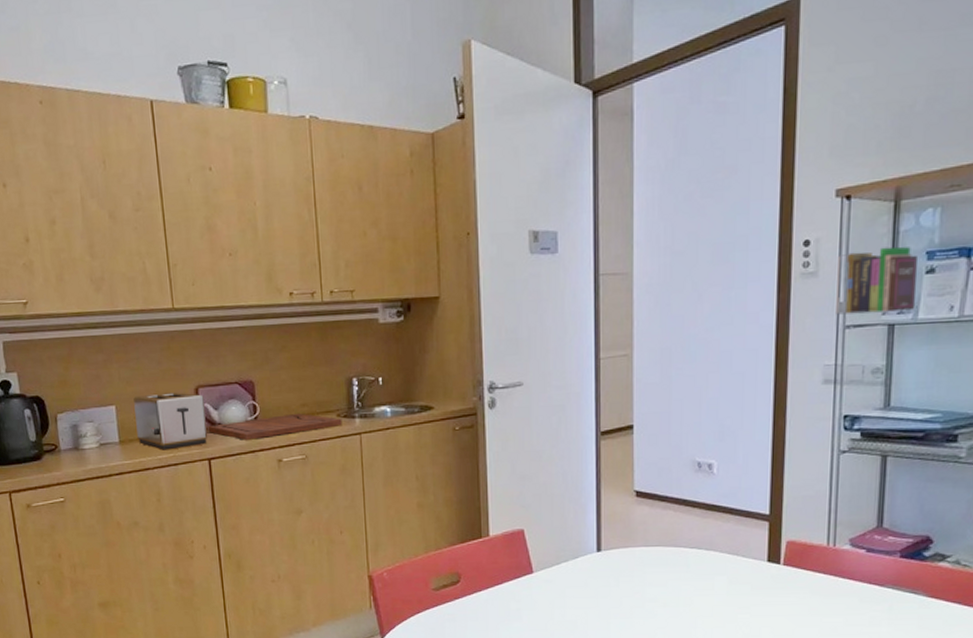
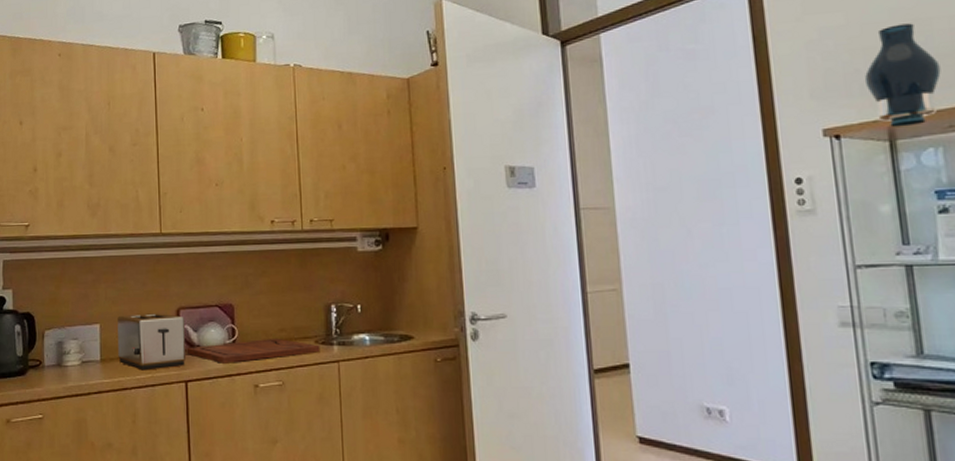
books: present [835,246,917,315] -> none [834,185,934,254]
vase: none [882,75,954,188] -> present [864,23,941,128]

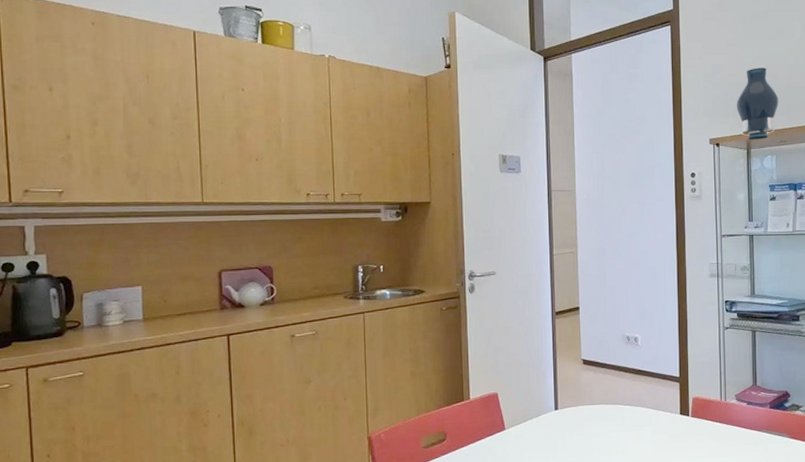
toaster: present [118,313,187,371] -> none [160,275,228,327]
cutting board: present [186,338,320,363] -> none [228,294,349,318]

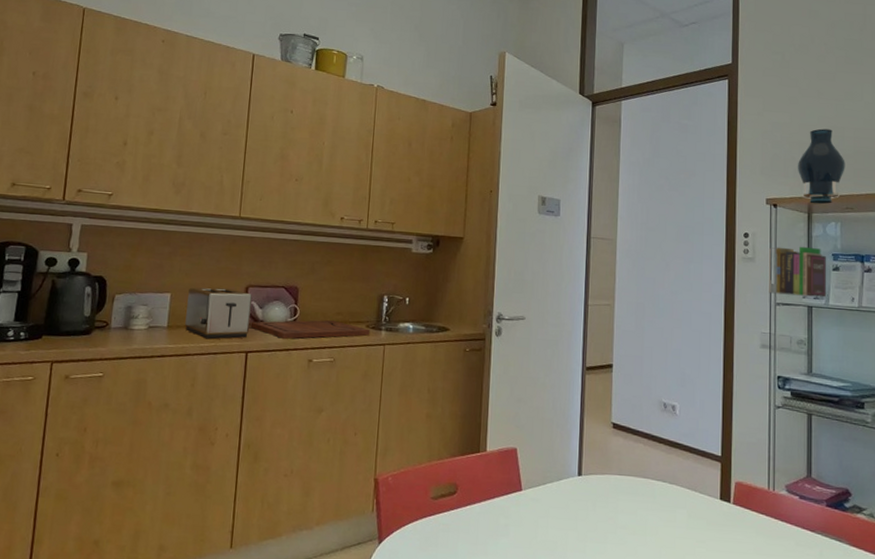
toaster: none [160,275,228,327] -> present [185,287,252,340]
cutting board: none [228,294,349,318] -> present [250,320,370,339]
books: none [713,180,766,227] -> present [768,246,827,298]

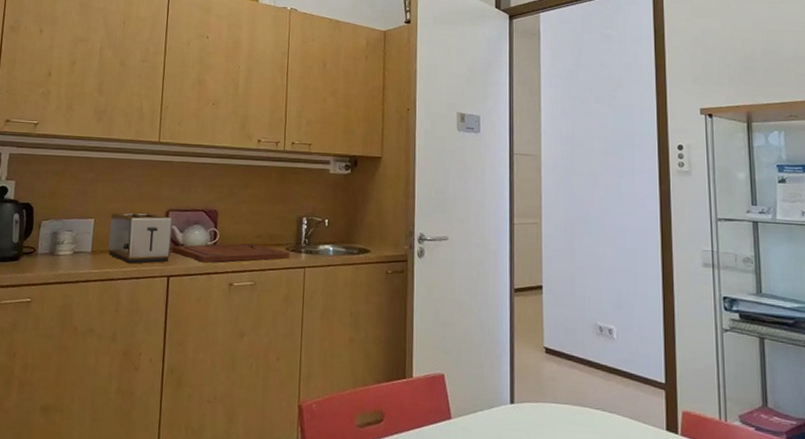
books: present [768,246,827,298] -> none [705,157,774,212]
vase: present [797,128,845,205] -> none [732,33,786,113]

